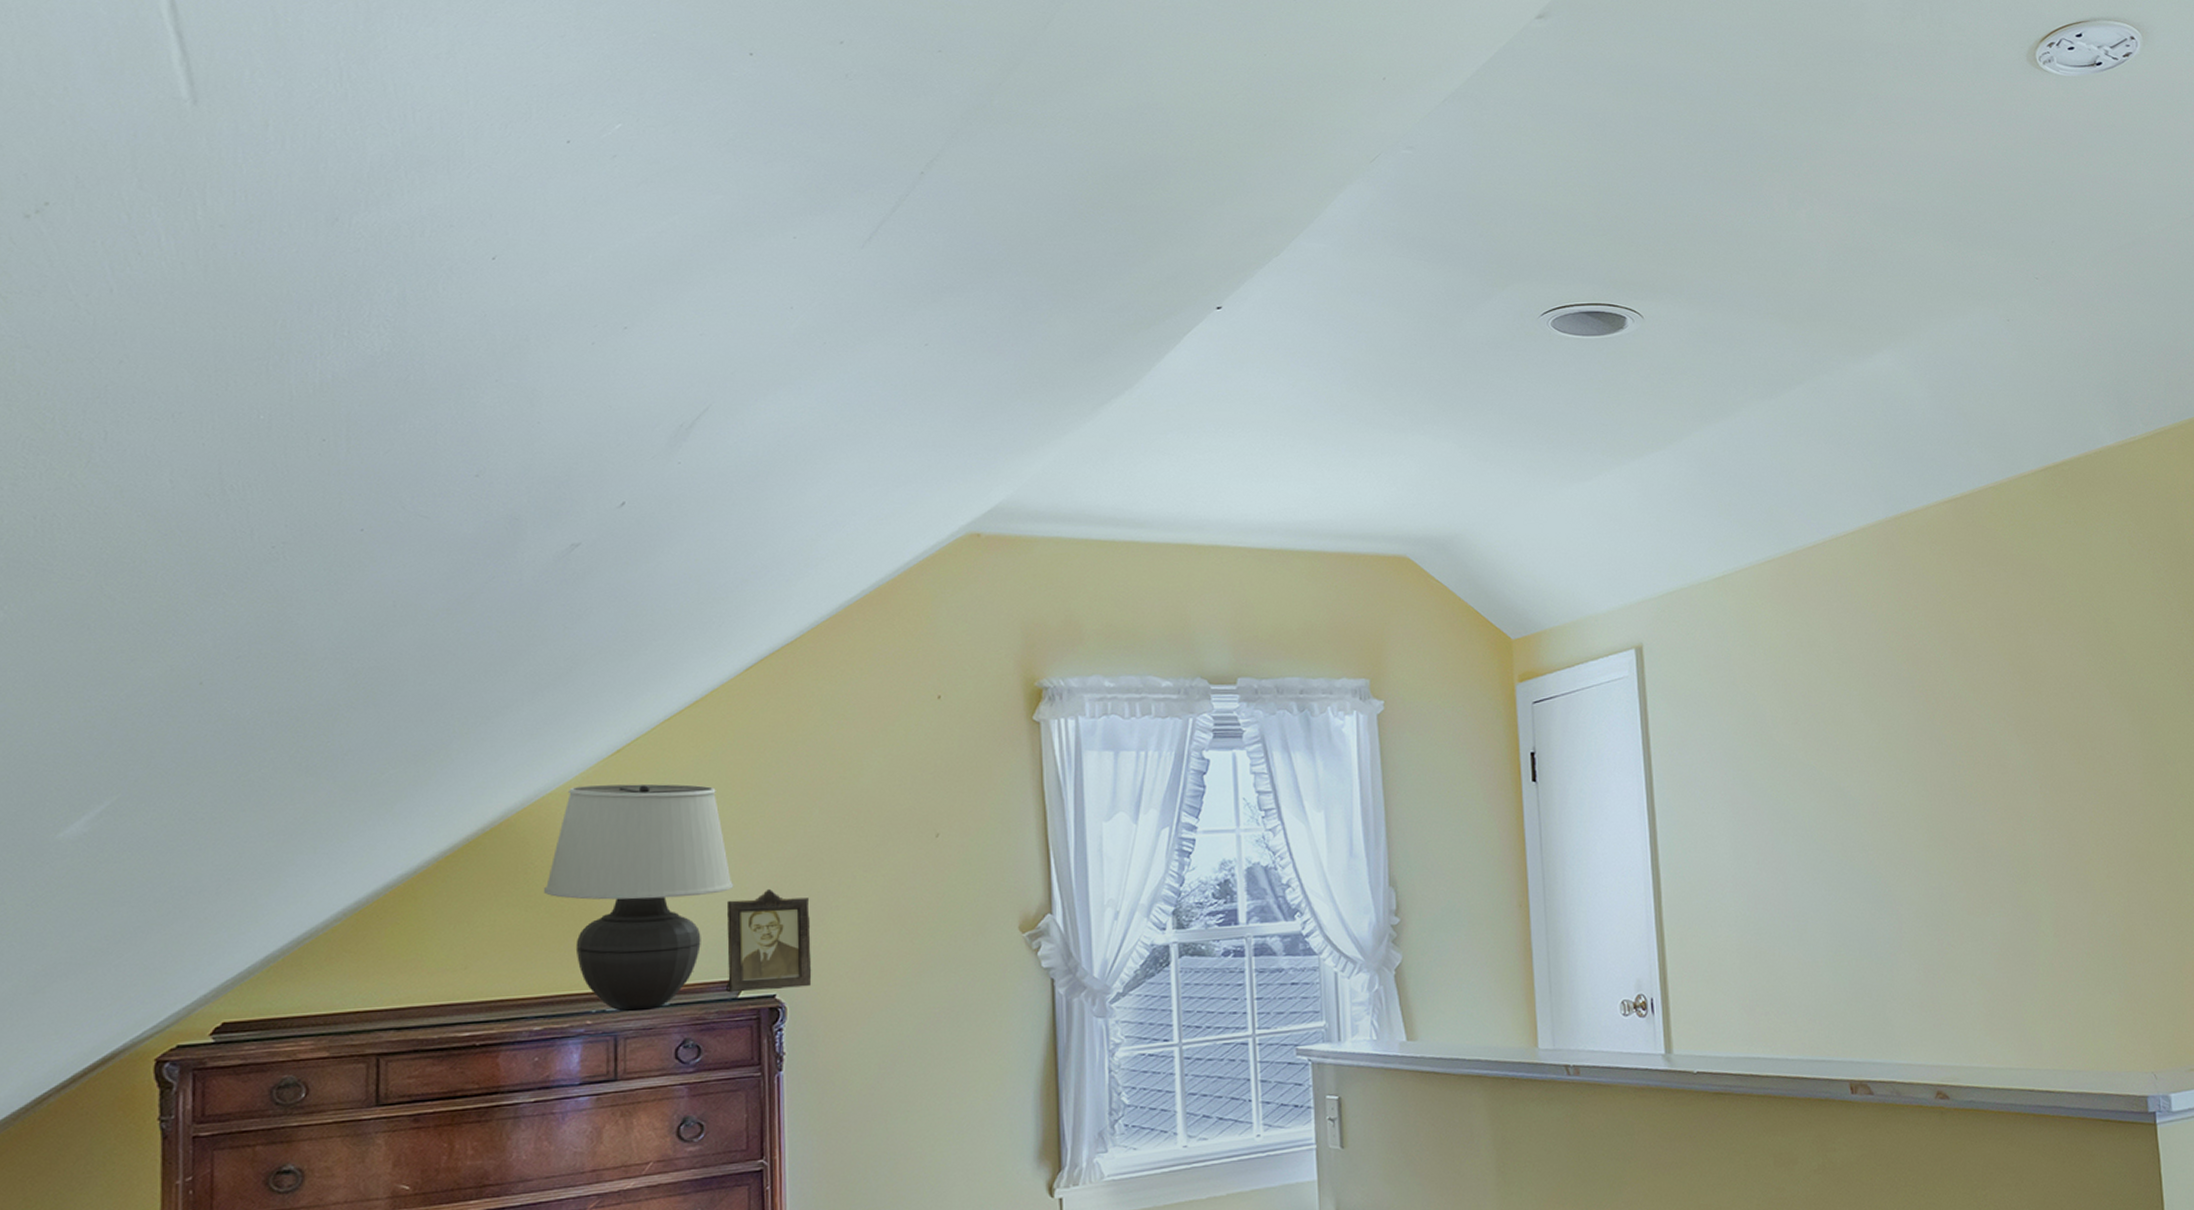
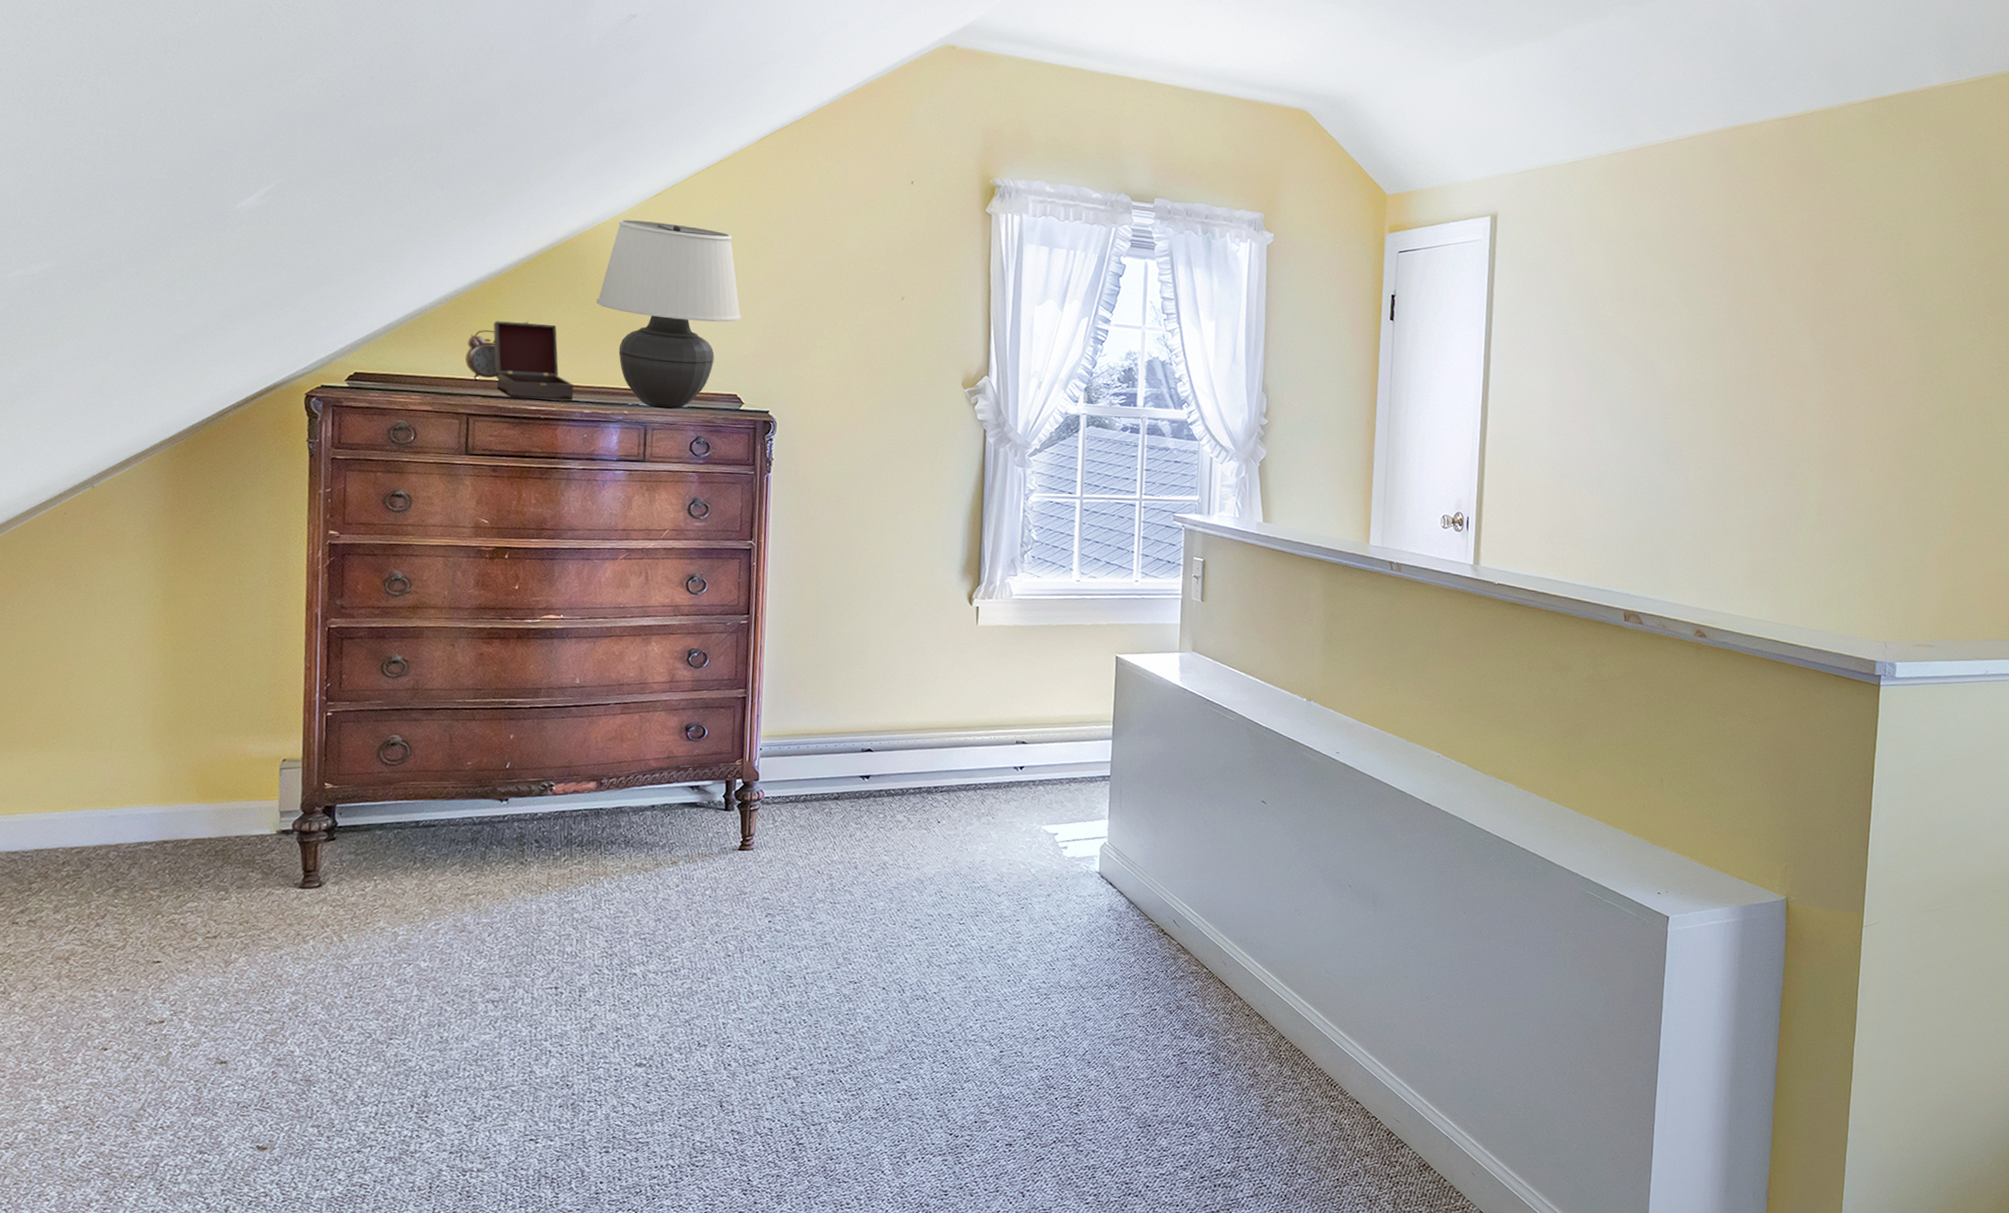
alarm clock: none [372,944,417,1010] -> present [465,329,498,380]
jewelry box: none [408,927,519,1026] -> present [493,321,574,401]
photo frame: present [726,888,812,993] -> none [731,324,800,408]

